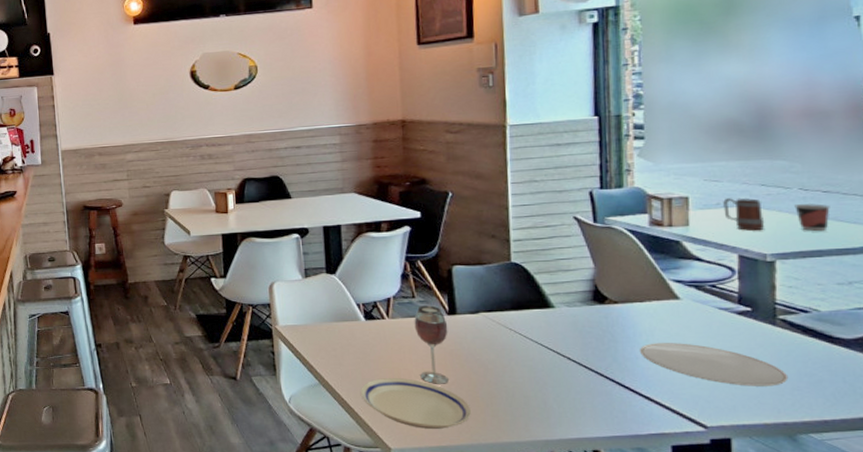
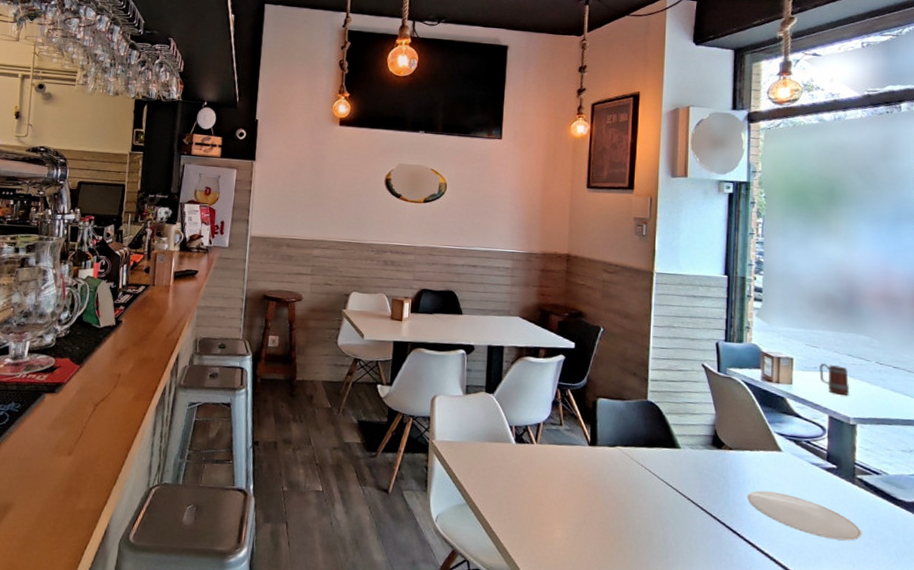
plate: present [361,378,471,429] -> none [504,503,601,560]
wineglass: present [414,305,449,384] -> none [559,434,588,515]
cup: present [794,204,830,231] -> none [872,376,898,402]

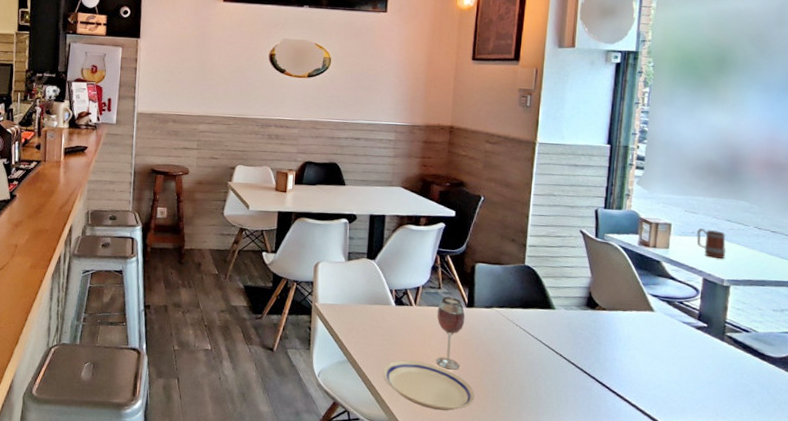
plate: none [504,503,601,560] -> present [383,360,475,411]
wineglass: none [559,434,588,515] -> present [436,296,465,370]
plate: present [747,490,862,541] -> none [618,347,728,393]

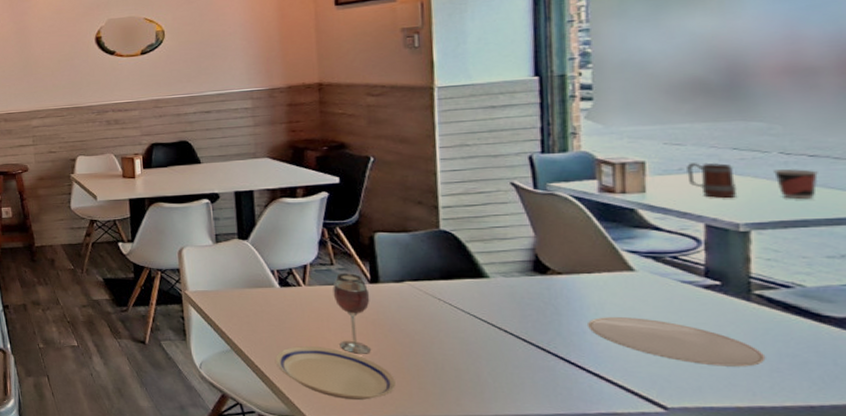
plate: none [618,347,728,393] -> present [588,317,766,367]
cup: none [749,240,775,264] -> present [774,169,818,199]

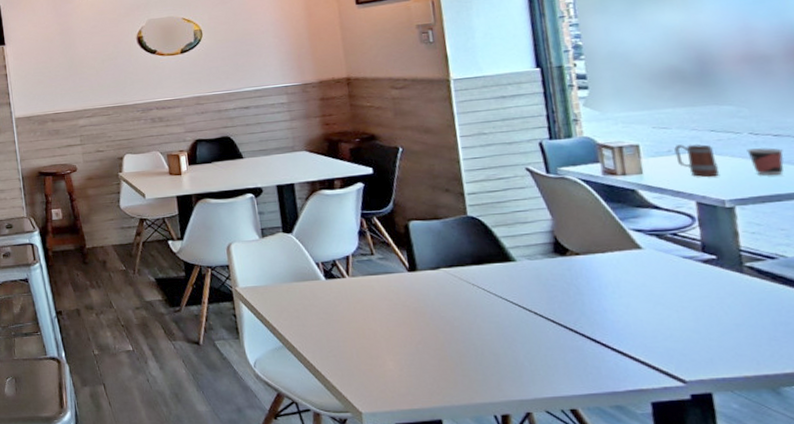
plate: present [276,346,396,400] -> none [326,338,441,391]
wineglass: present [333,273,371,354] -> none [374,262,415,344]
plate: present [588,317,766,367] -> none [607,294,764,338]

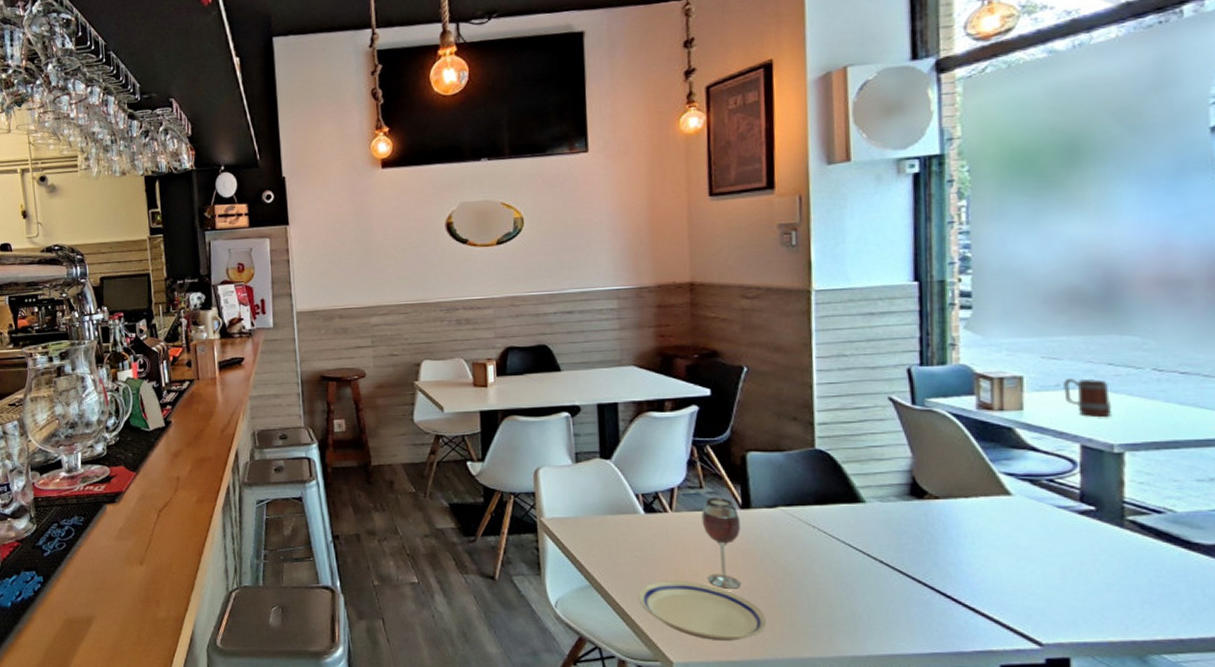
plate: none [326,338,441,391] -> present [639,581,766,641]
wineglass: none [374,262,415,344] -> present [701,497,741,589]
cup: present [746,148,784,175] -> none [1147,387,1189,418]

